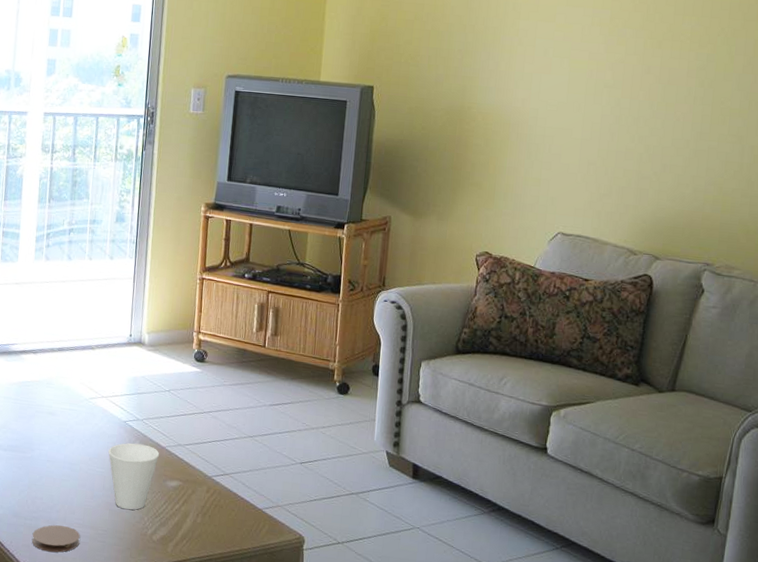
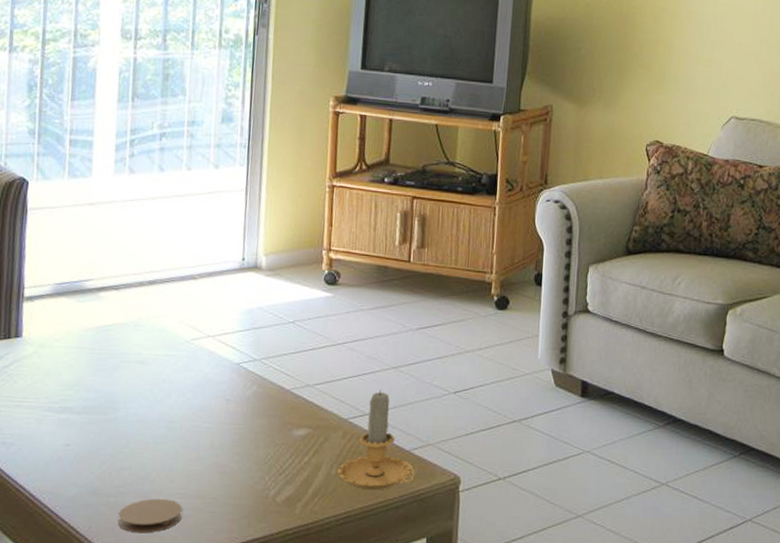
cup: present [108,443,160,510] -> none [217,388,284,470]
candle: none [201,454,266,540] -> present [337,389,415,491]

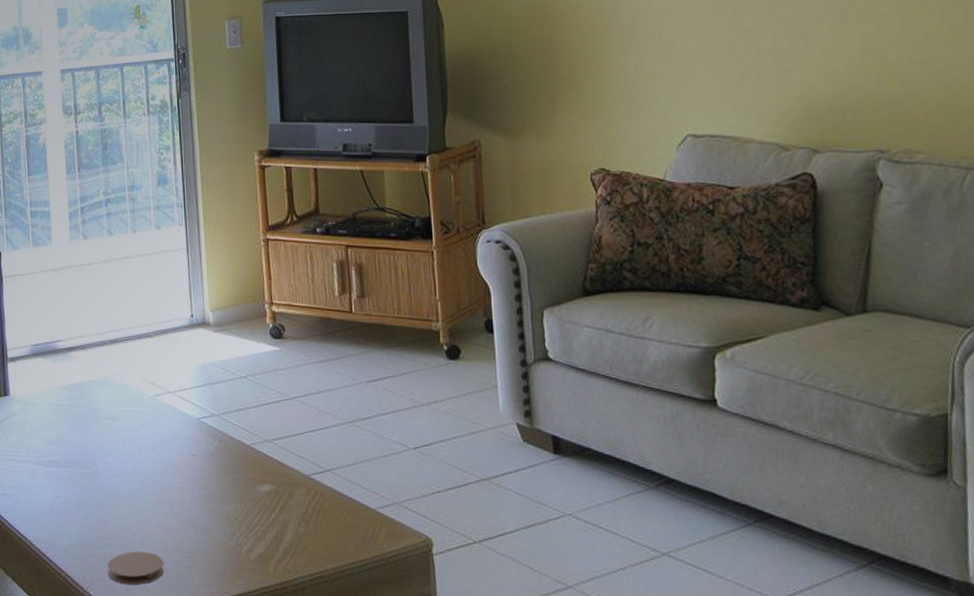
candle: present [337,389,415,491] -> none [305,445,385,551]

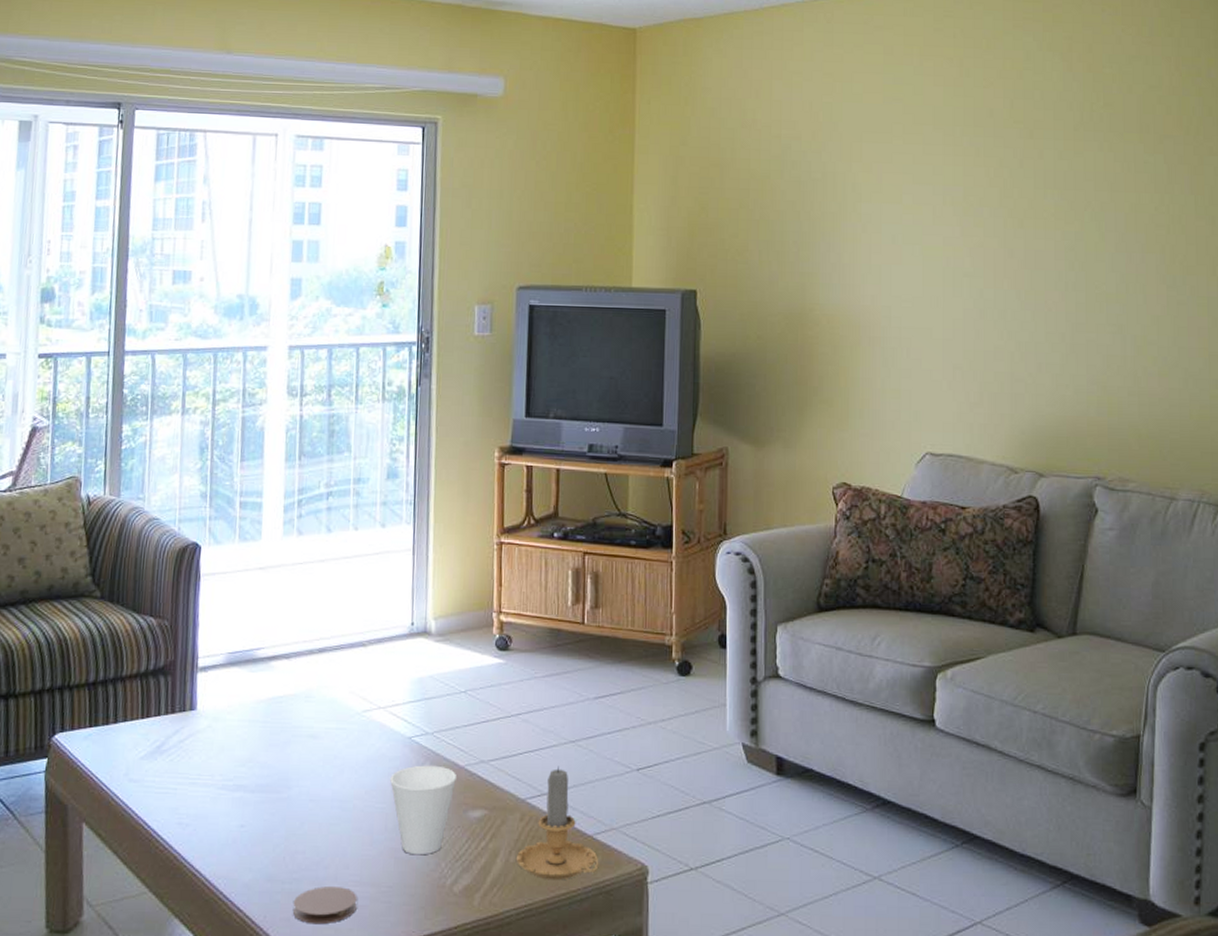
cup: none [184,444,245,525] -> present [390,765,458,855]
candle: none [305,445,385,551] -> present [515,766,599,881]

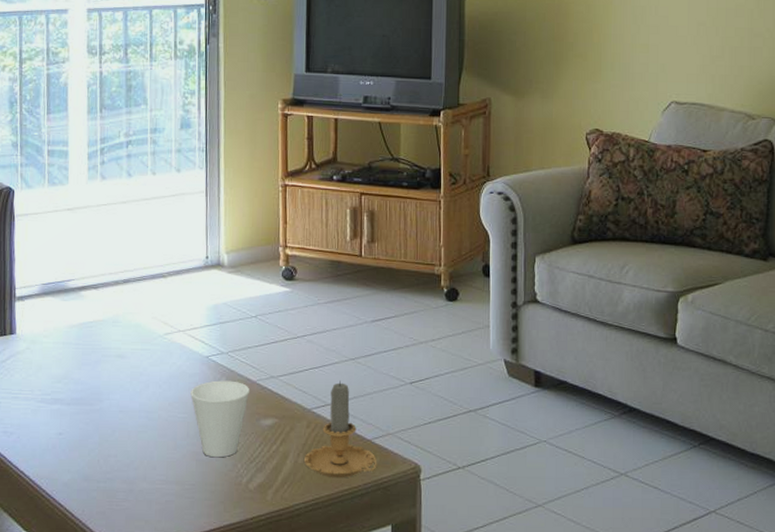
coaster: present [293,886,357,925] -> none [107,485,164,517]

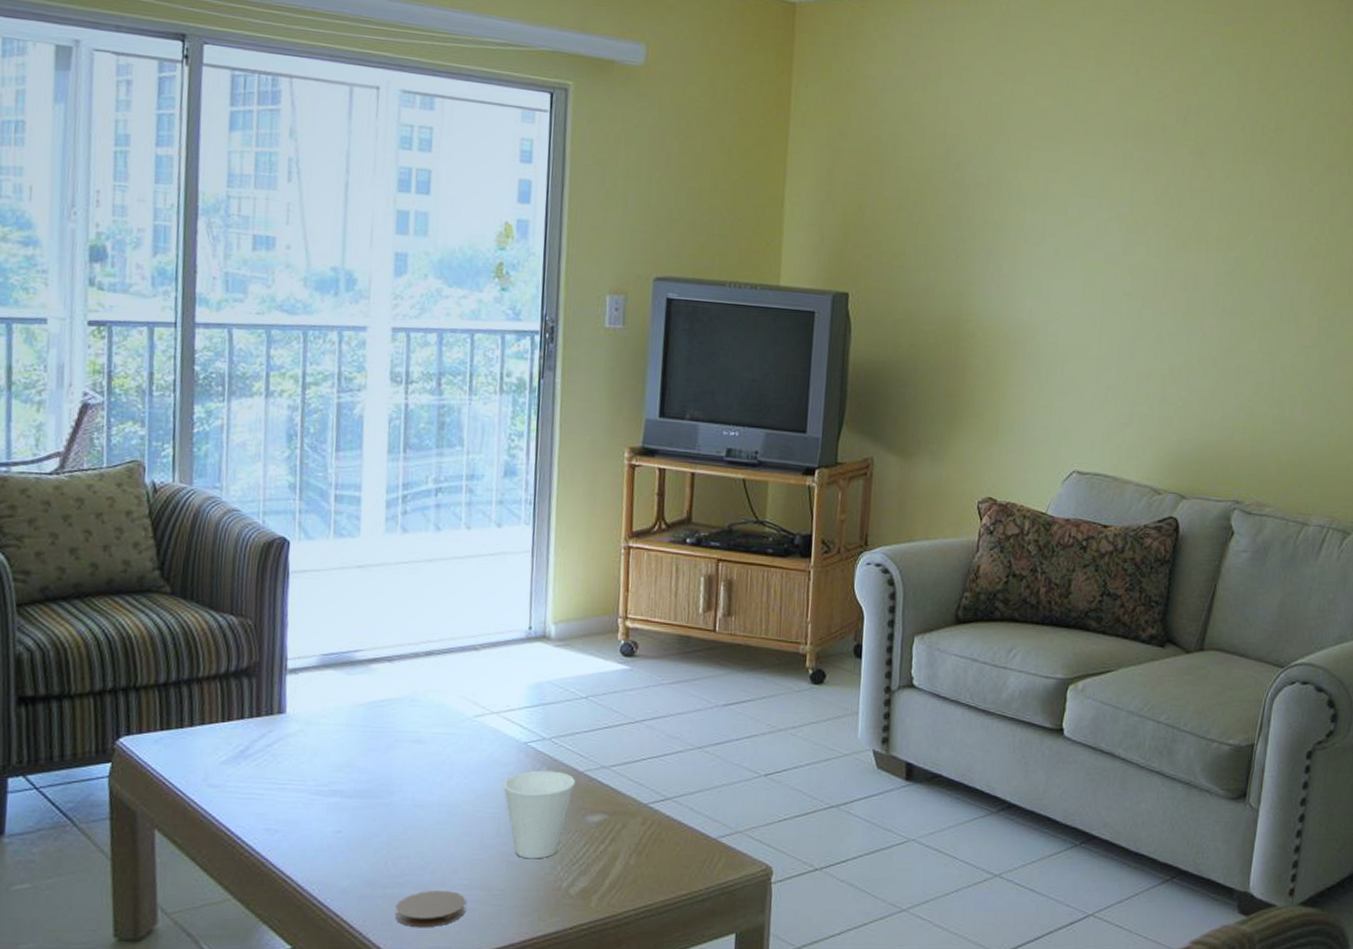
coaster: none [107,485,164,517] -> present [395,891,466,928]
candle: present [303,380,377,478] -> none [636,771,723,882]

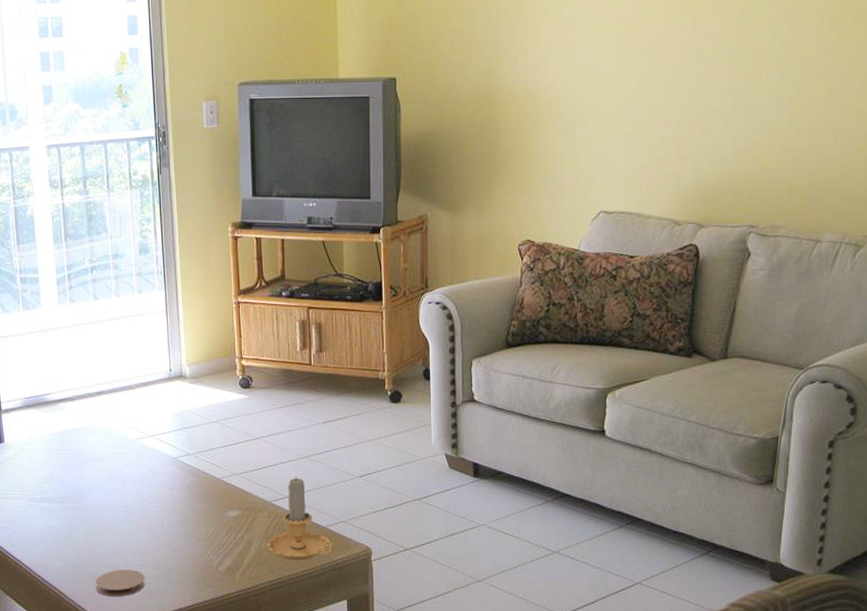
cup: present [503,770,576,859] -> none [163,478,216,545]
candle: none [636,771,723,882] -> present [266,475,332,561]

